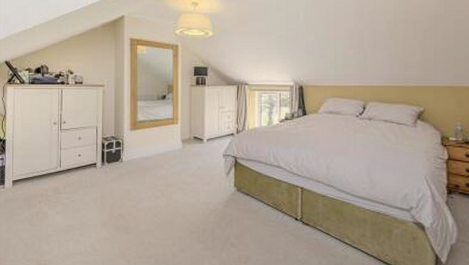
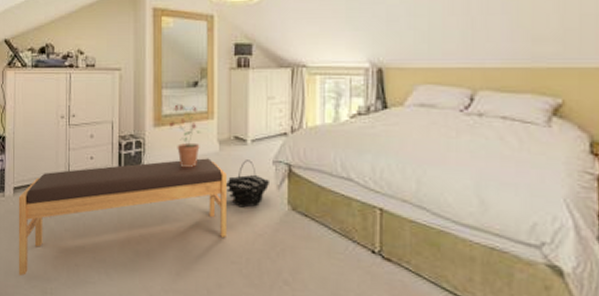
bench: none [16,154,188,252] -> present [18,158,226,277]
potted plant: none [142,113,168,162] -> present [168,104,201,168]
basket: none [187,154,221,191] -> present [225,160,271,208]

